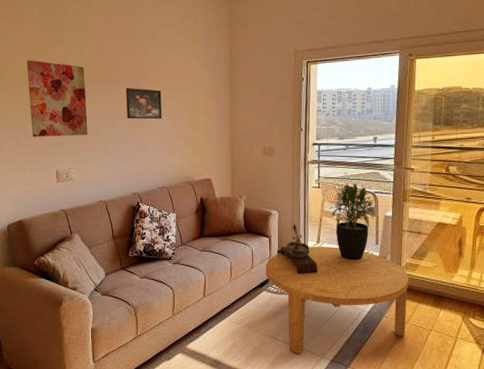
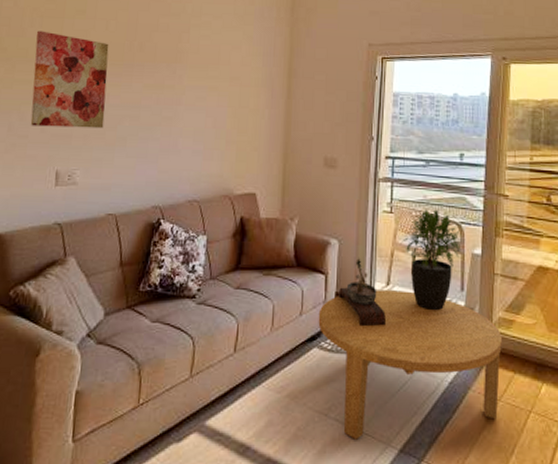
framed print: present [125,87,162,120] -> none [156,72,203,115]

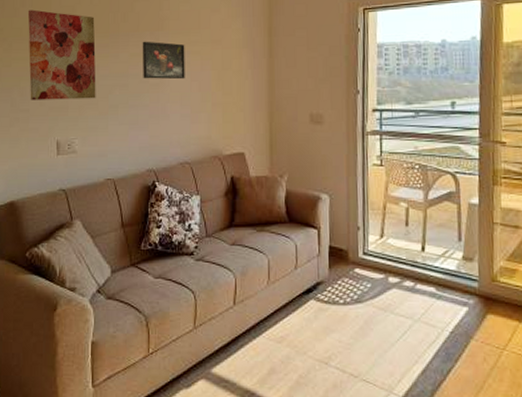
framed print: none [156,72,203,115] -> present [142,41,185,80]
coffee table: present [318,290,502,440] -> none [313,242,505,387]
bonsai tree: present [337,257,386,327] -> none [331,211,381,279]
potted plant: present [400,209,463,311] -> none [392,160,458,262]

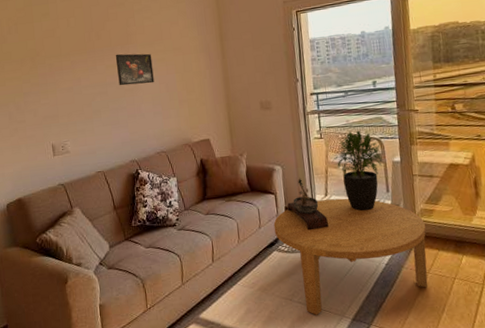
wall art: present [27,9,96,100] -> none [14,35,81,113]
coffee table: none [313,242,505,387] -> present [273,198,428,315]
bonsai tree: none [331,211,381,279] -> present [287,177,329,231]
potted plant: none [392,160,458,262] -> present [332,130,384,211]

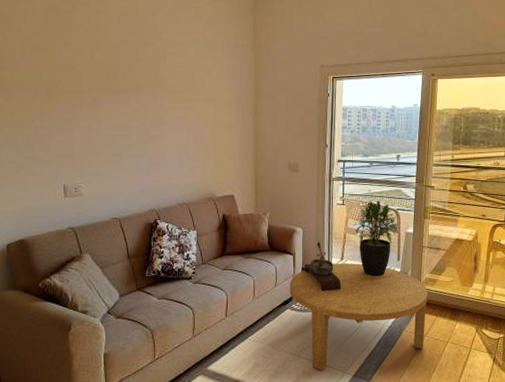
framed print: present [115,53,155,86] -> none [142,97,182,132]

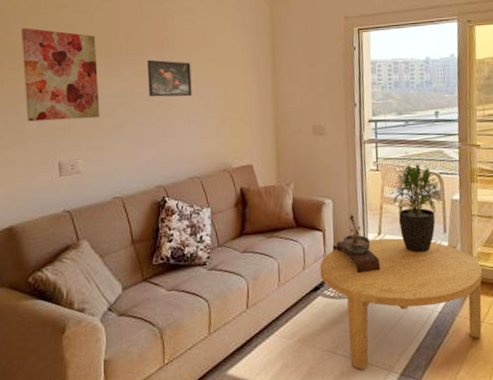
wall art: none [28,63,100,148] -> present [20,28,100,122]
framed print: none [142,97,182,132] -> present [146,59,192,97]

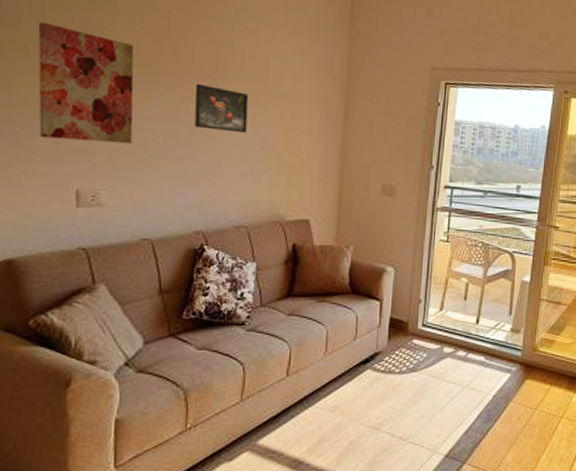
coffee table: present [319,238,482,370] -> none [372,315,543,449]
bonsai tree: present [335,213,380,274] -> none [392,284,438,349]
potted plant: present [388,164,443,253] -> none [455,239,514,334]

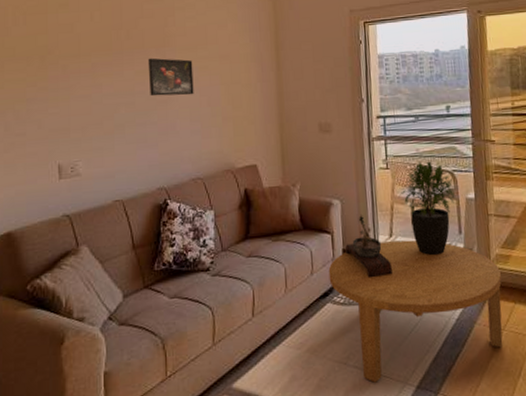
wall art: present [38,22,134,144] -> none [21,28,100,124]
coffee table: none [372,315,543,449] -> present [328,240,503,383]
bonsai tree: none [392,284,438,349] -> present [344,214,392,278]
potted plant: none [455,239,514,334] -> present [399,161,457,256]

